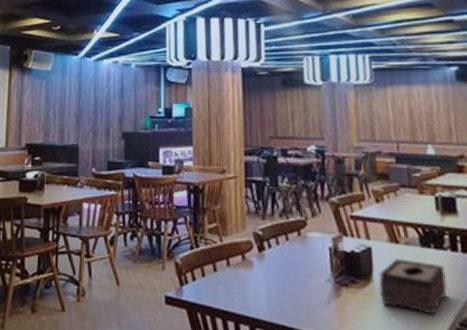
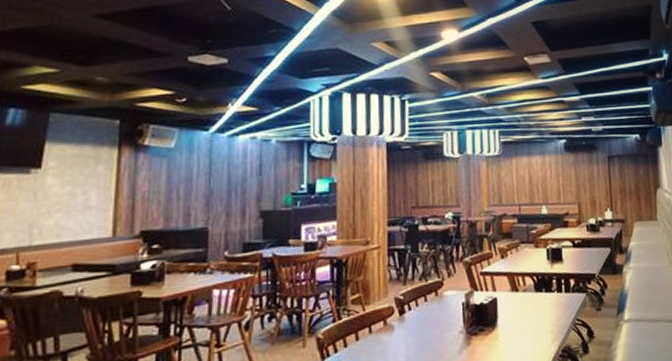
tissue box: present [378,258,447,316] -> none [502,304,554,348]

